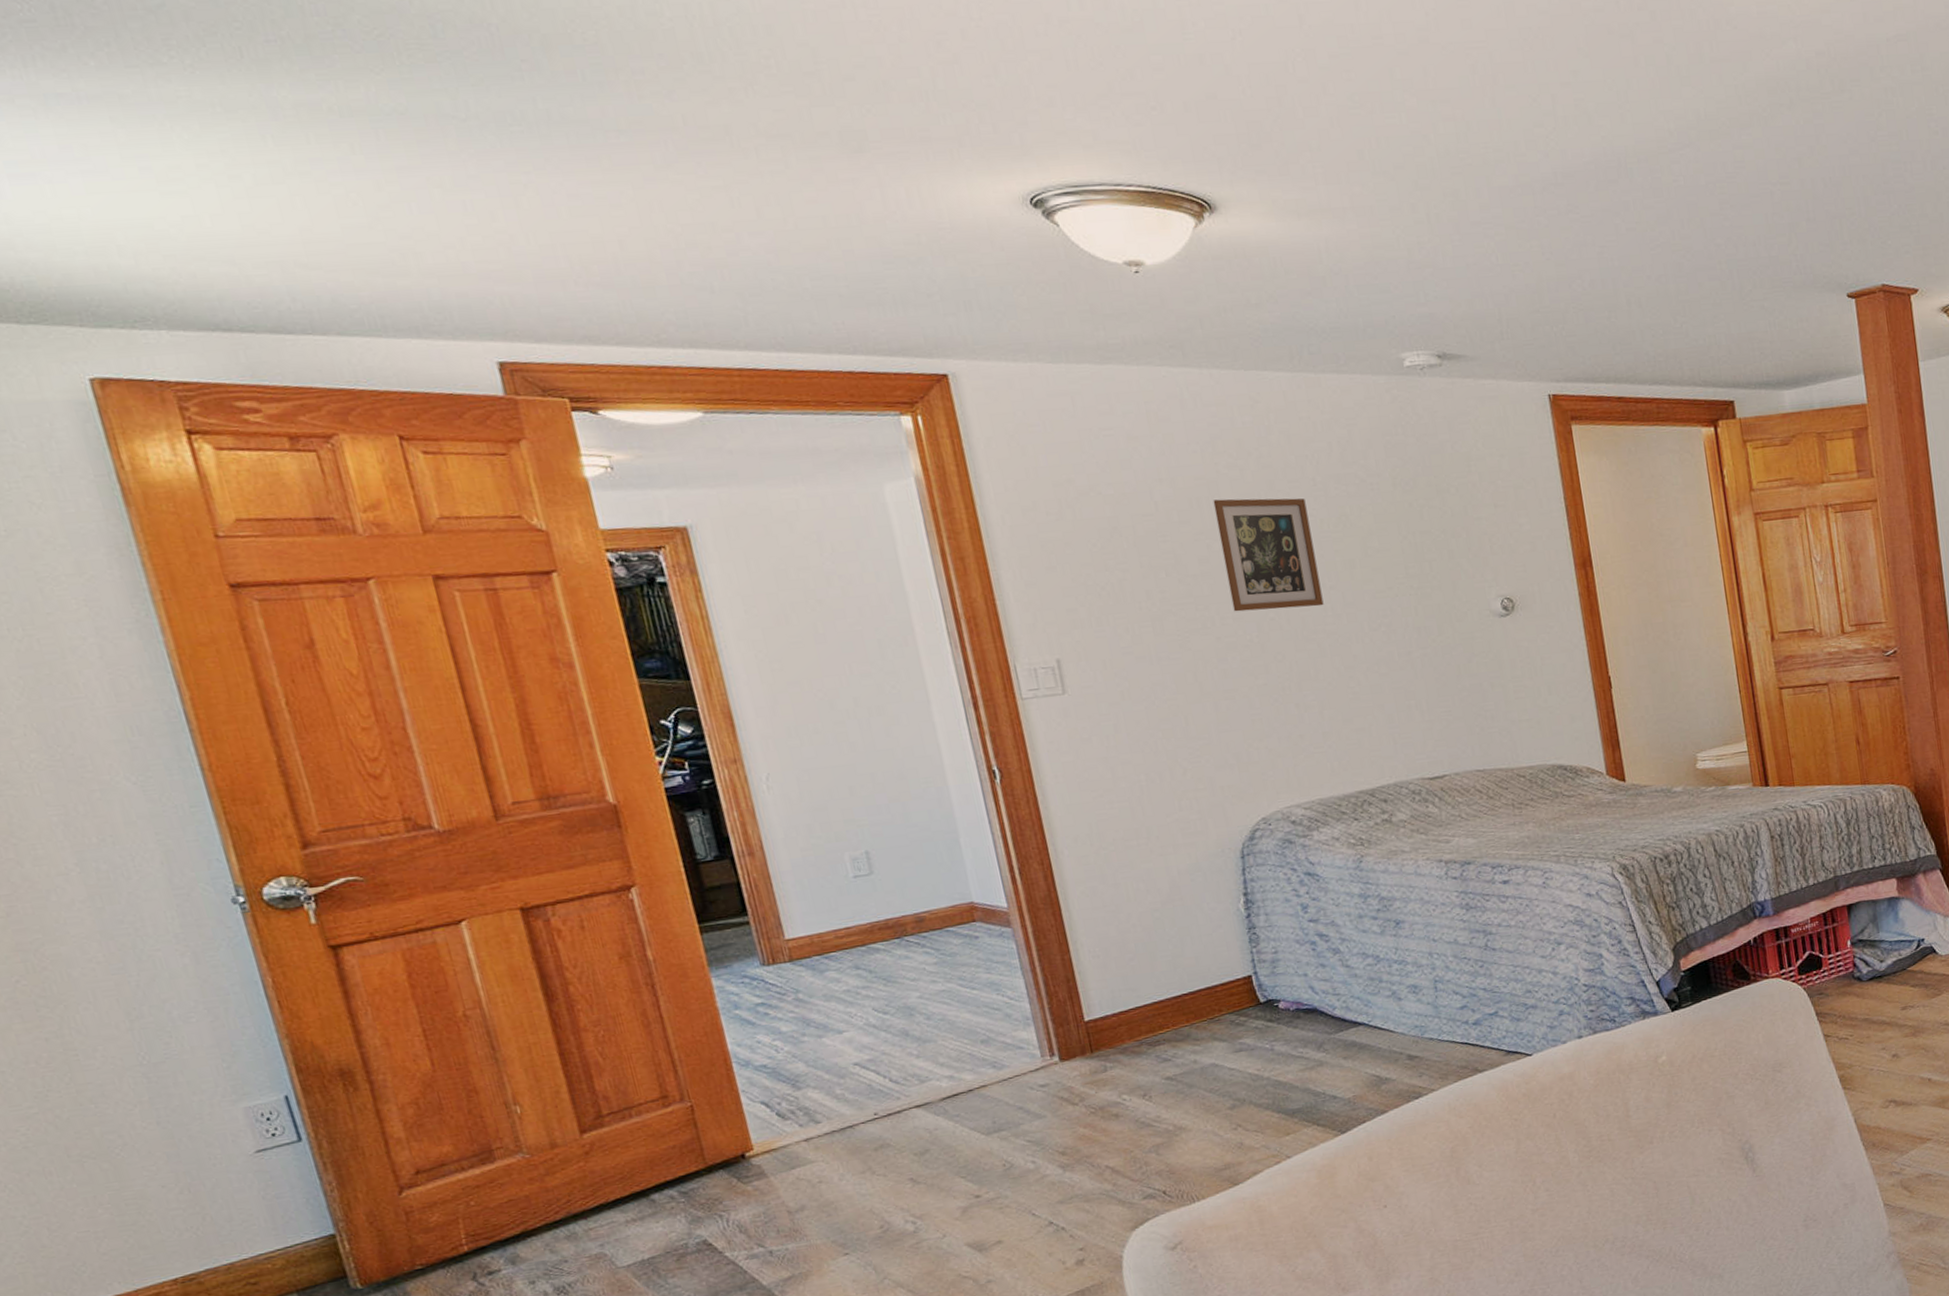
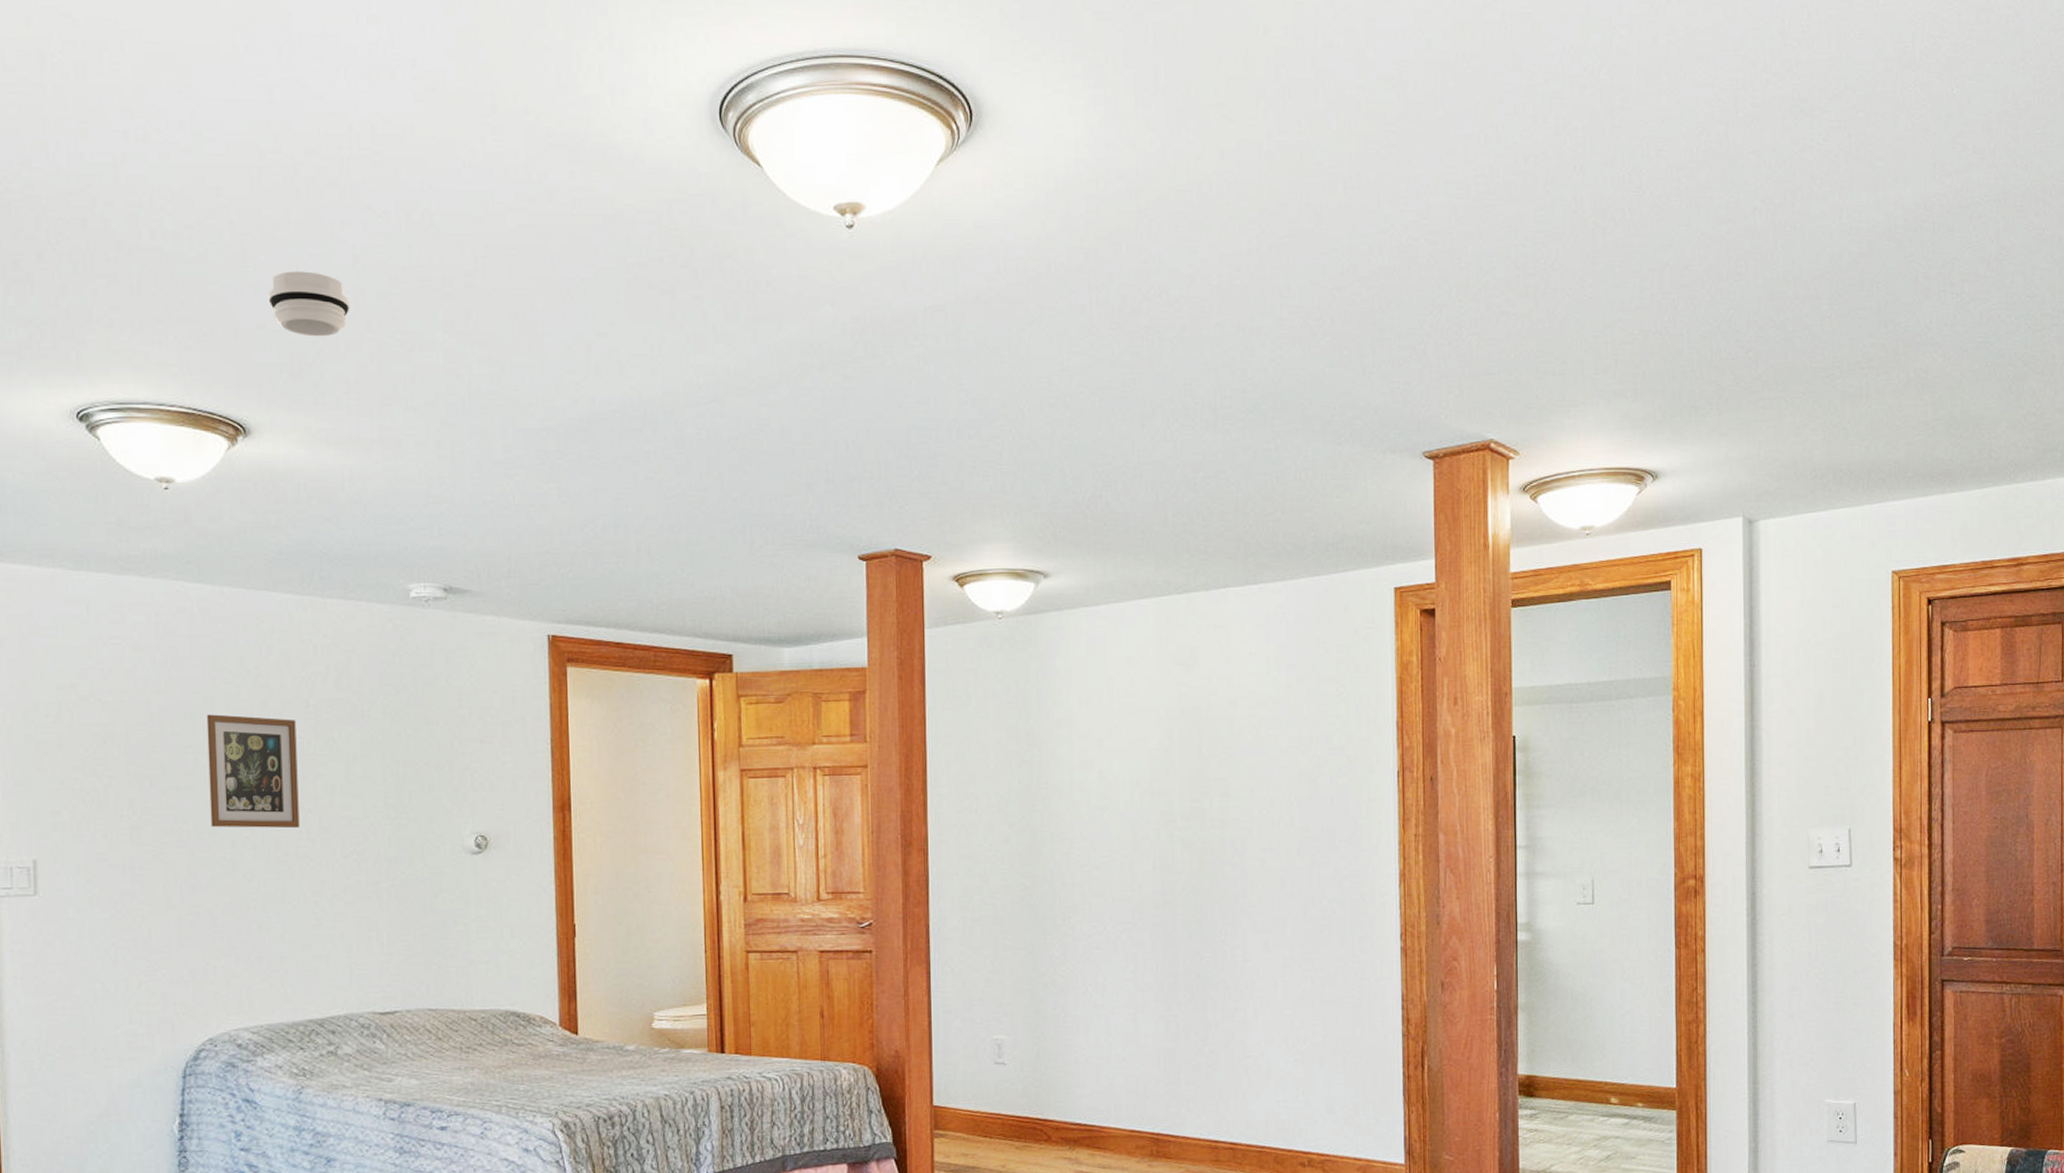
smoke detector: none [1214,35,1303,104] -> present [268,271,351,337]

